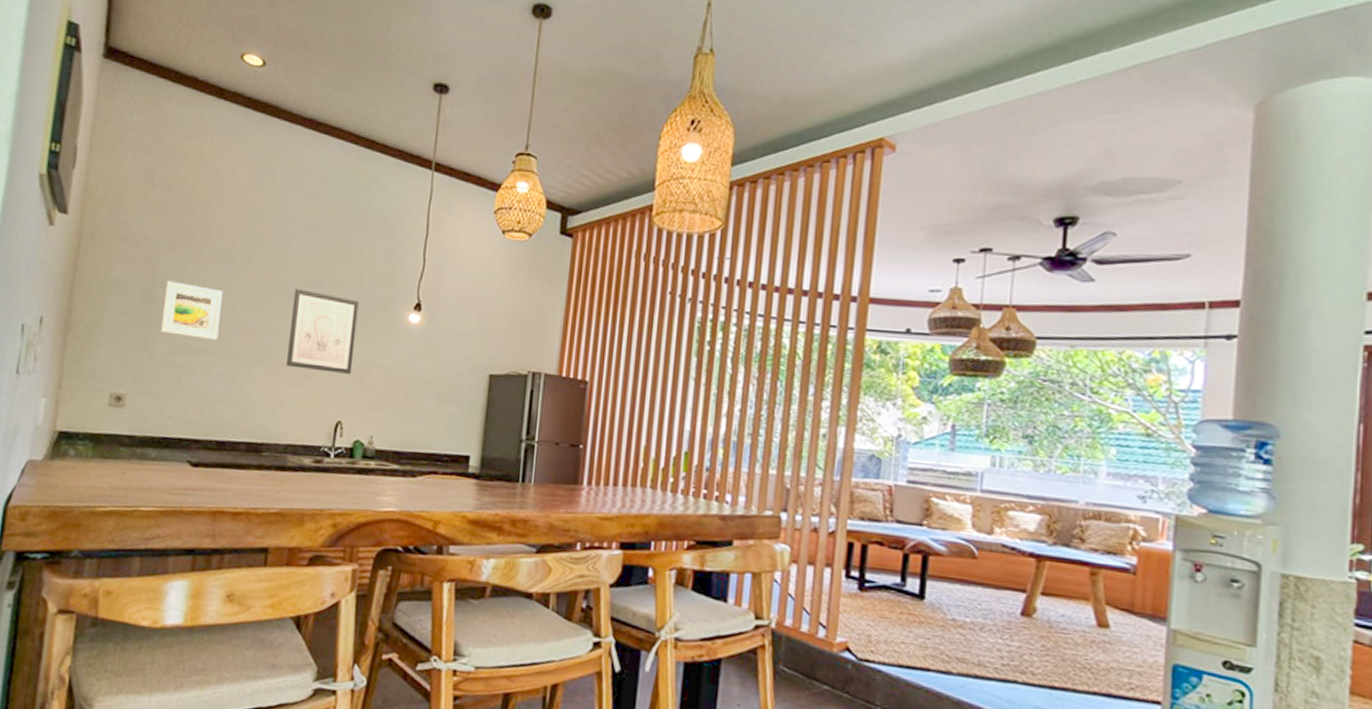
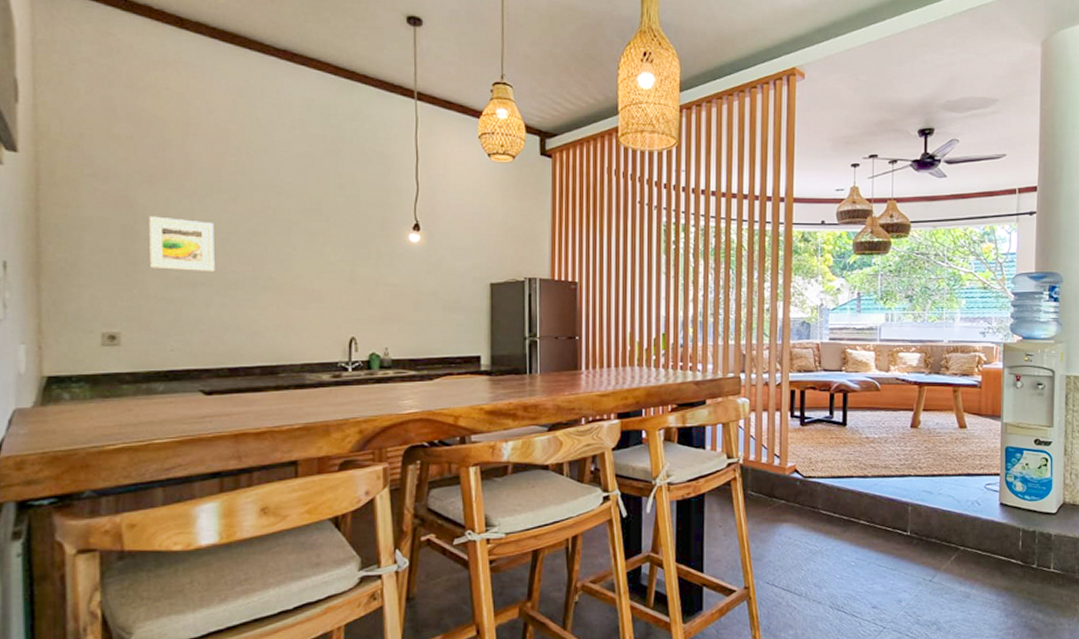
wall art: present [286,289,359,374] -> none [290,217,360,293]

